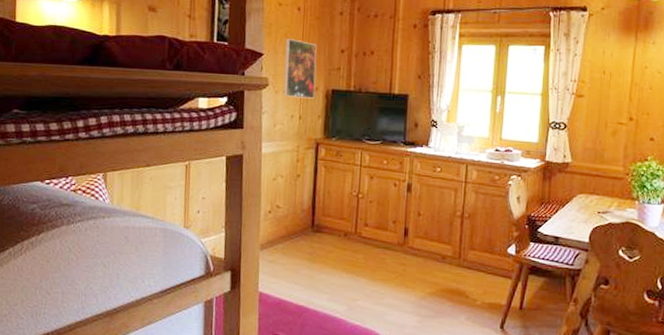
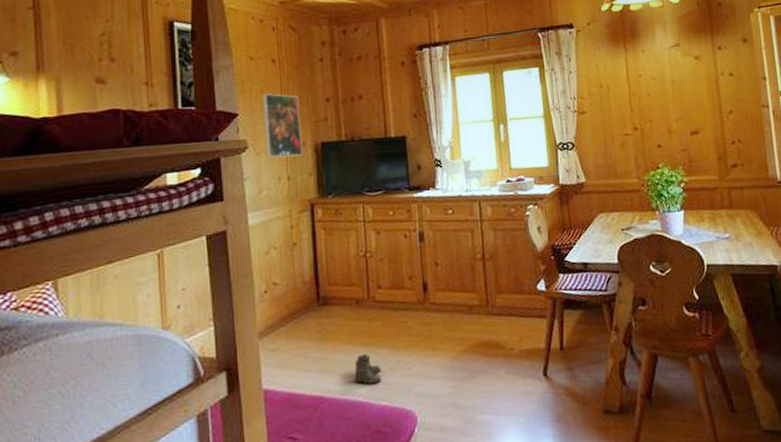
boots: none [335,279,358,305] -> present [354,354,382,385]

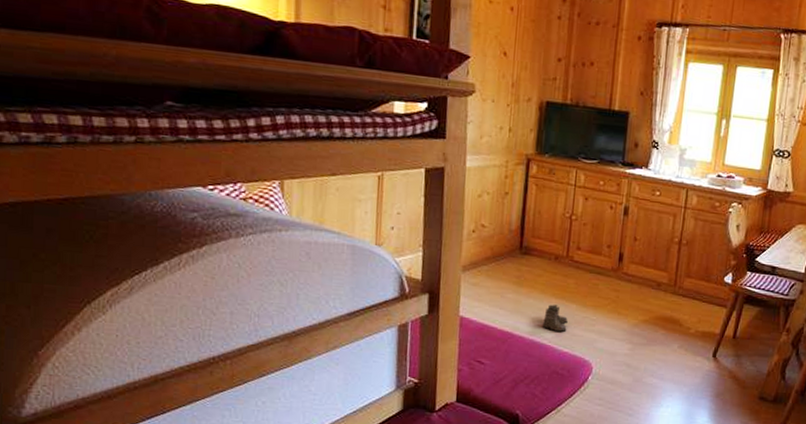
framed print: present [262,94,303,158] -> none [491,41,531,110]

